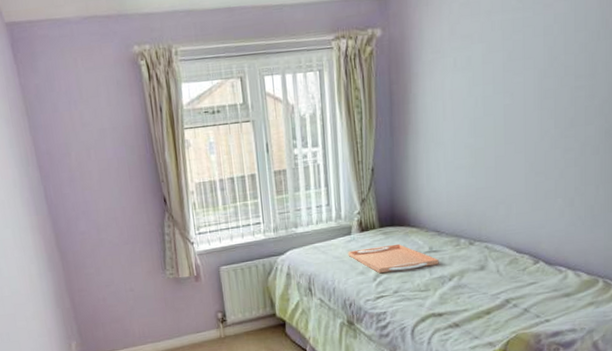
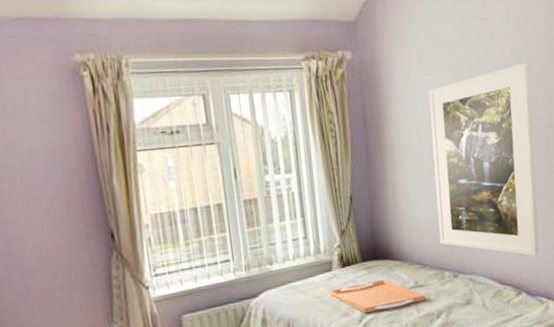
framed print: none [457,29,574,228] -> present [428,62,540,257]

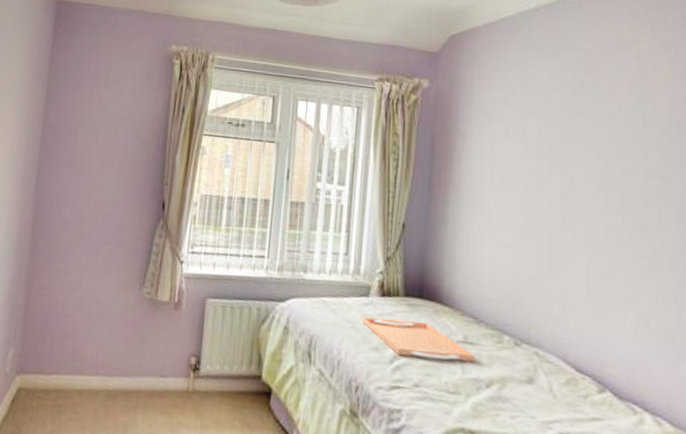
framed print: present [428,62,540,257] -> none [502,122,643,351]

